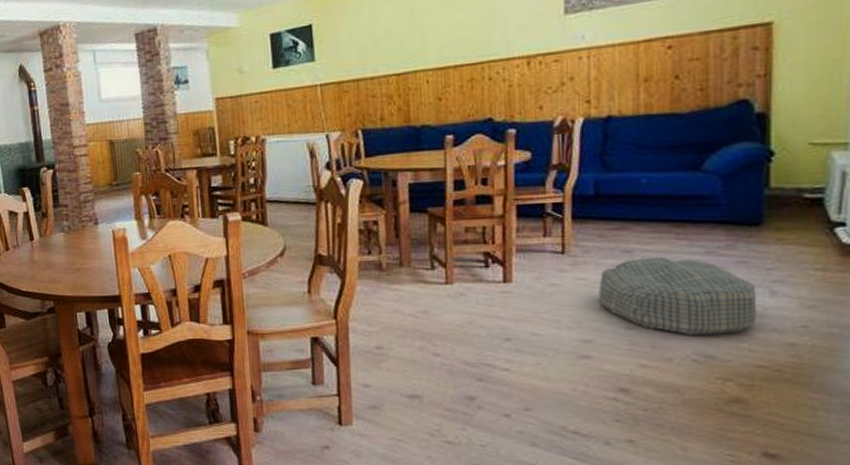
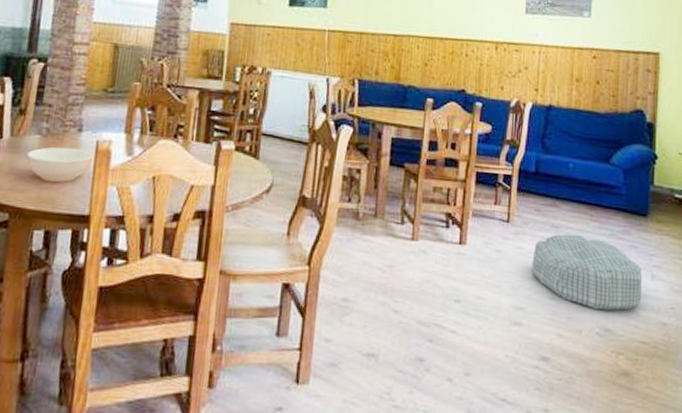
bowl: none [57,239,113,271] -> present [27,146,94,183]

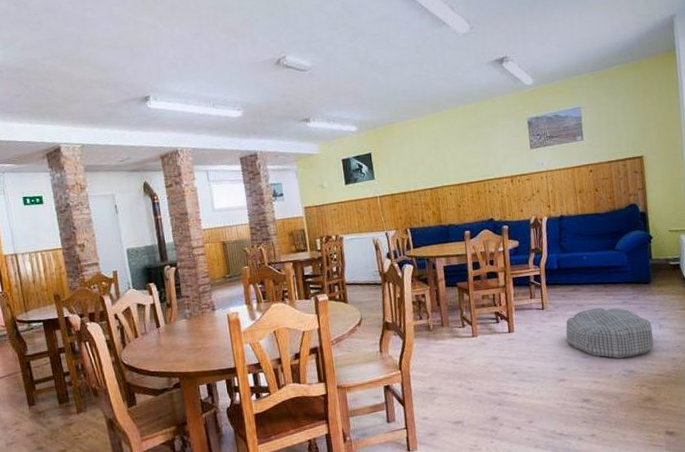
bowl: present [27,146,94,183] -> none [180,322,228,350]

